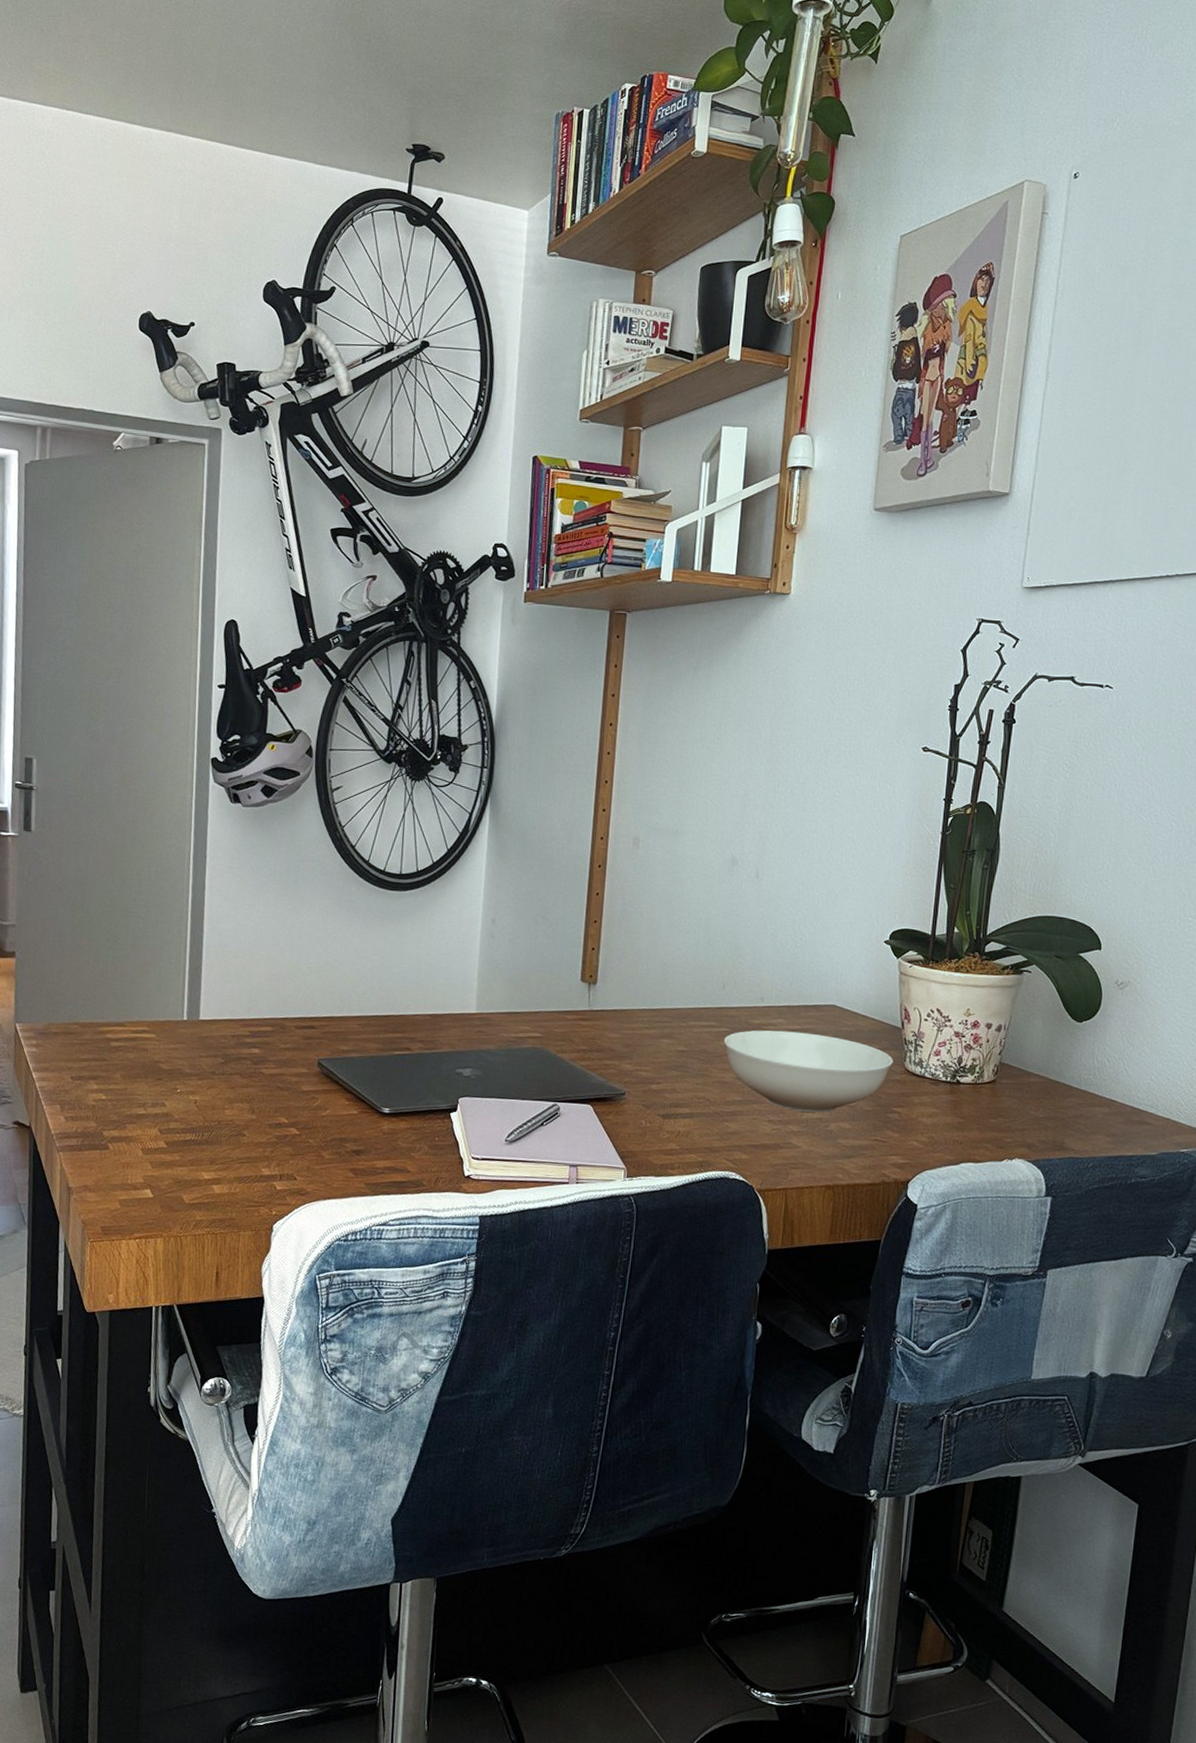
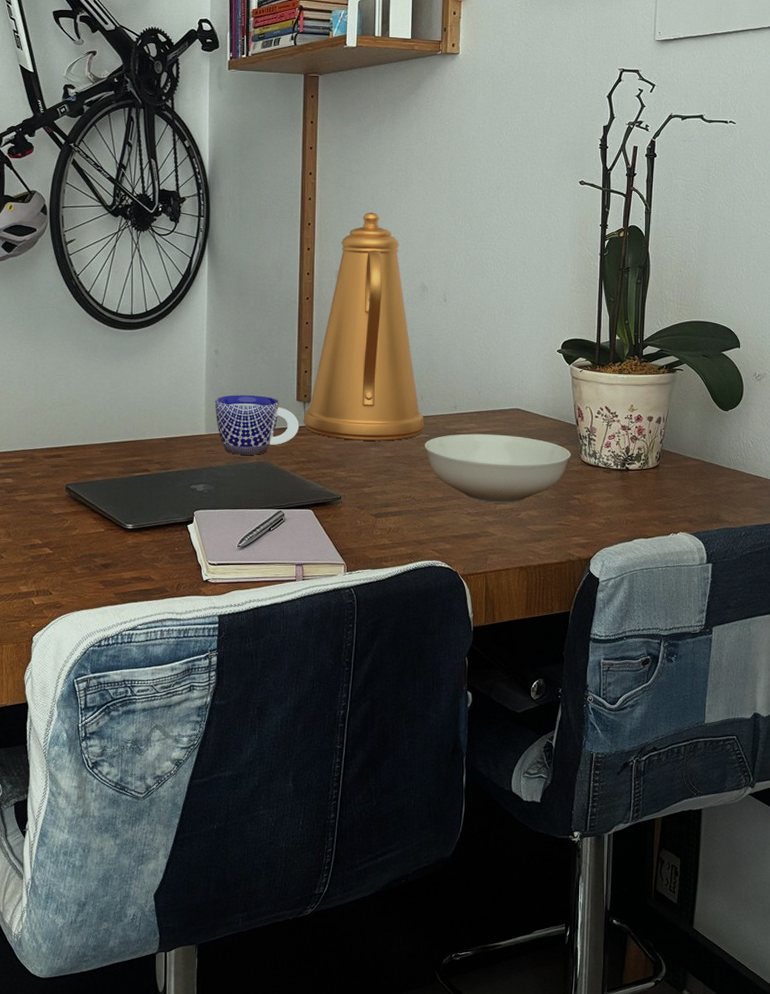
cup: none [488,970,582,1040] -> present [214,395,299,455]
coffee pot: none [586,771,726,1033] -> present [303,212,425,441]

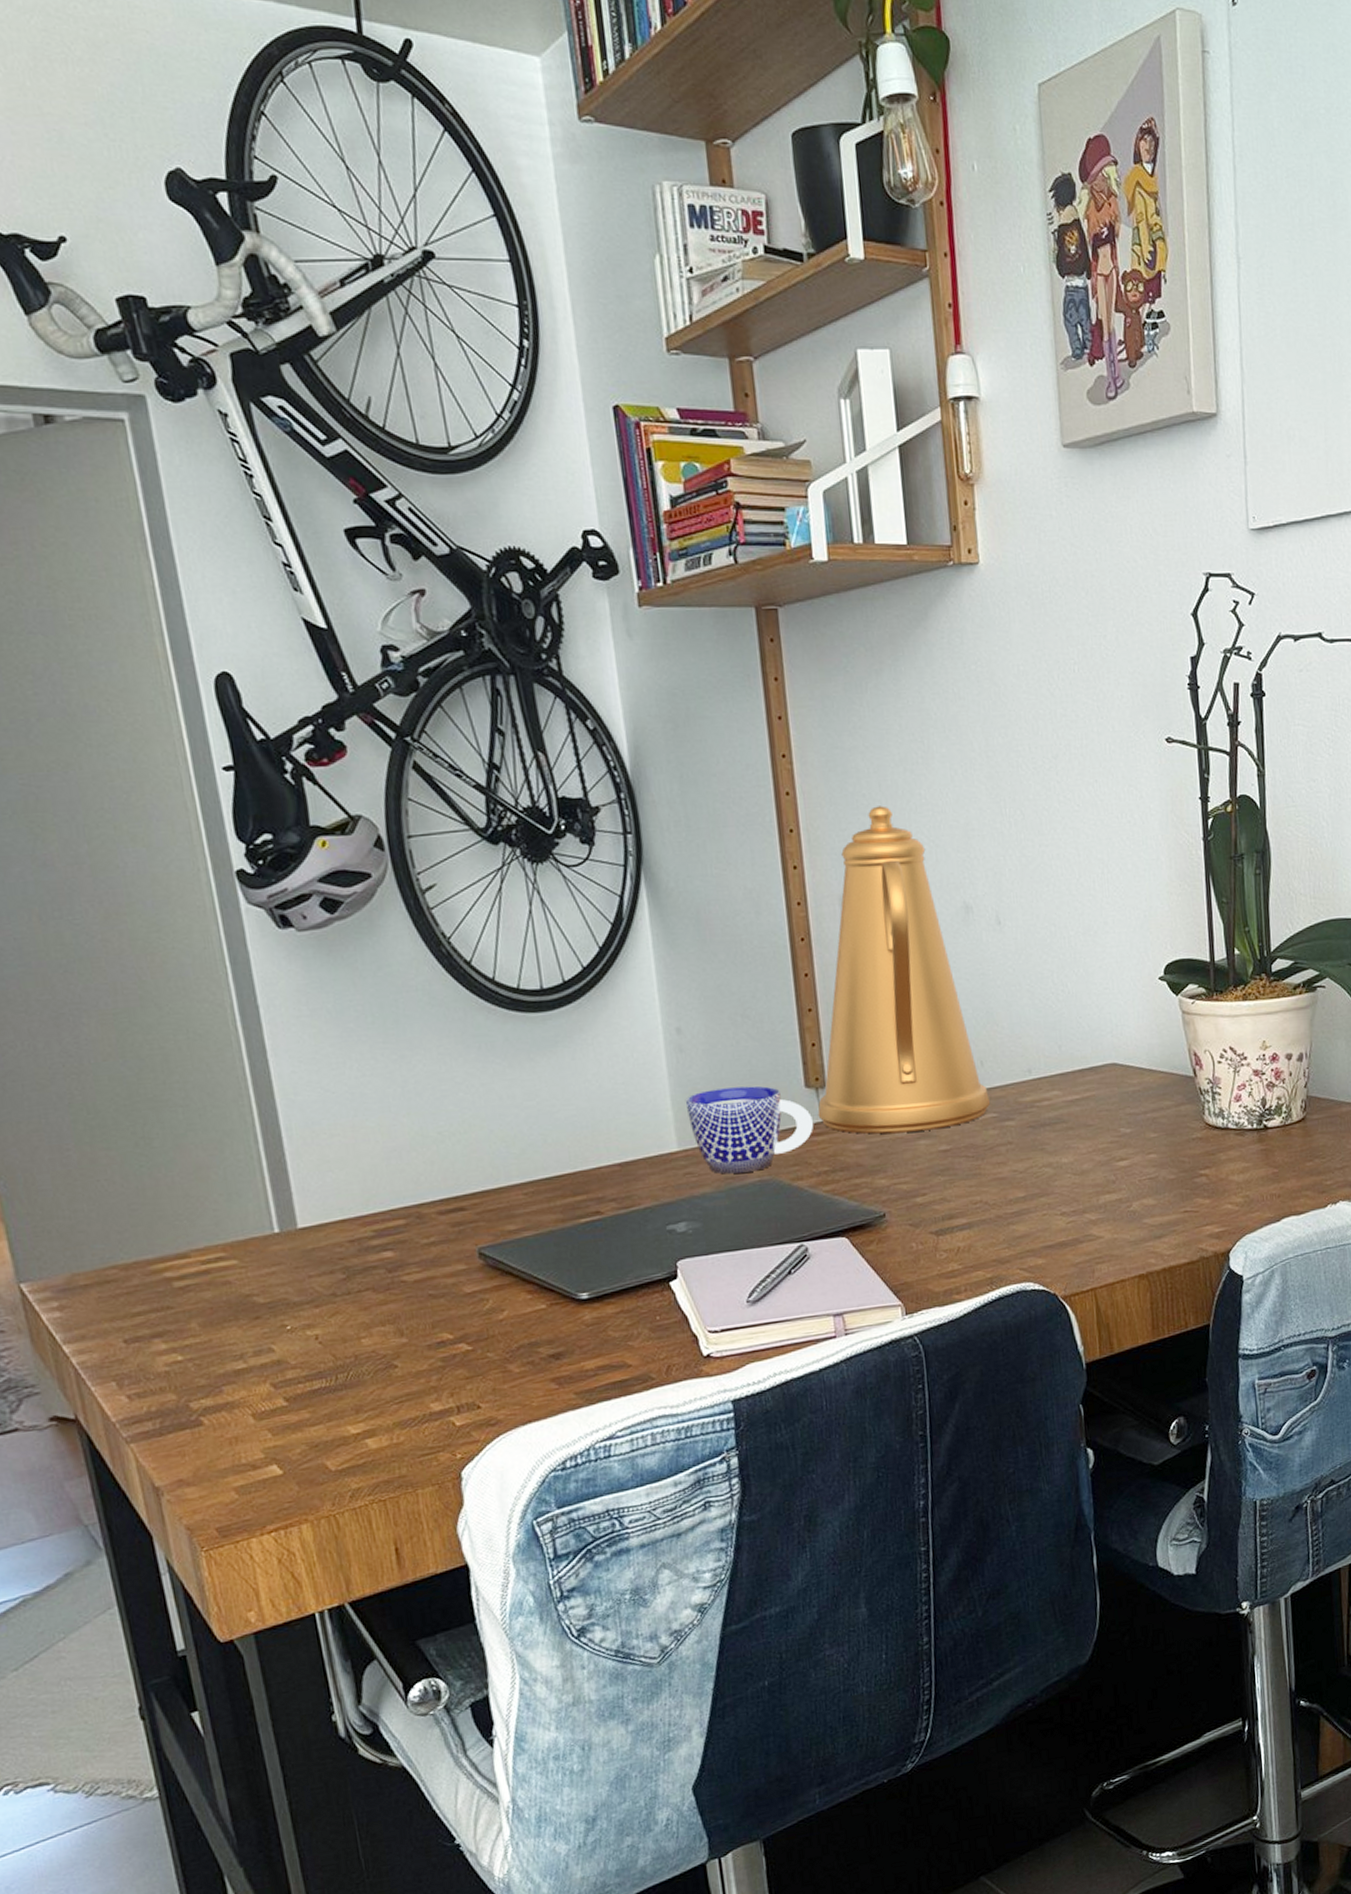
bowl: present [424,433,571,504] -> none [992,1100,1191,1196]

